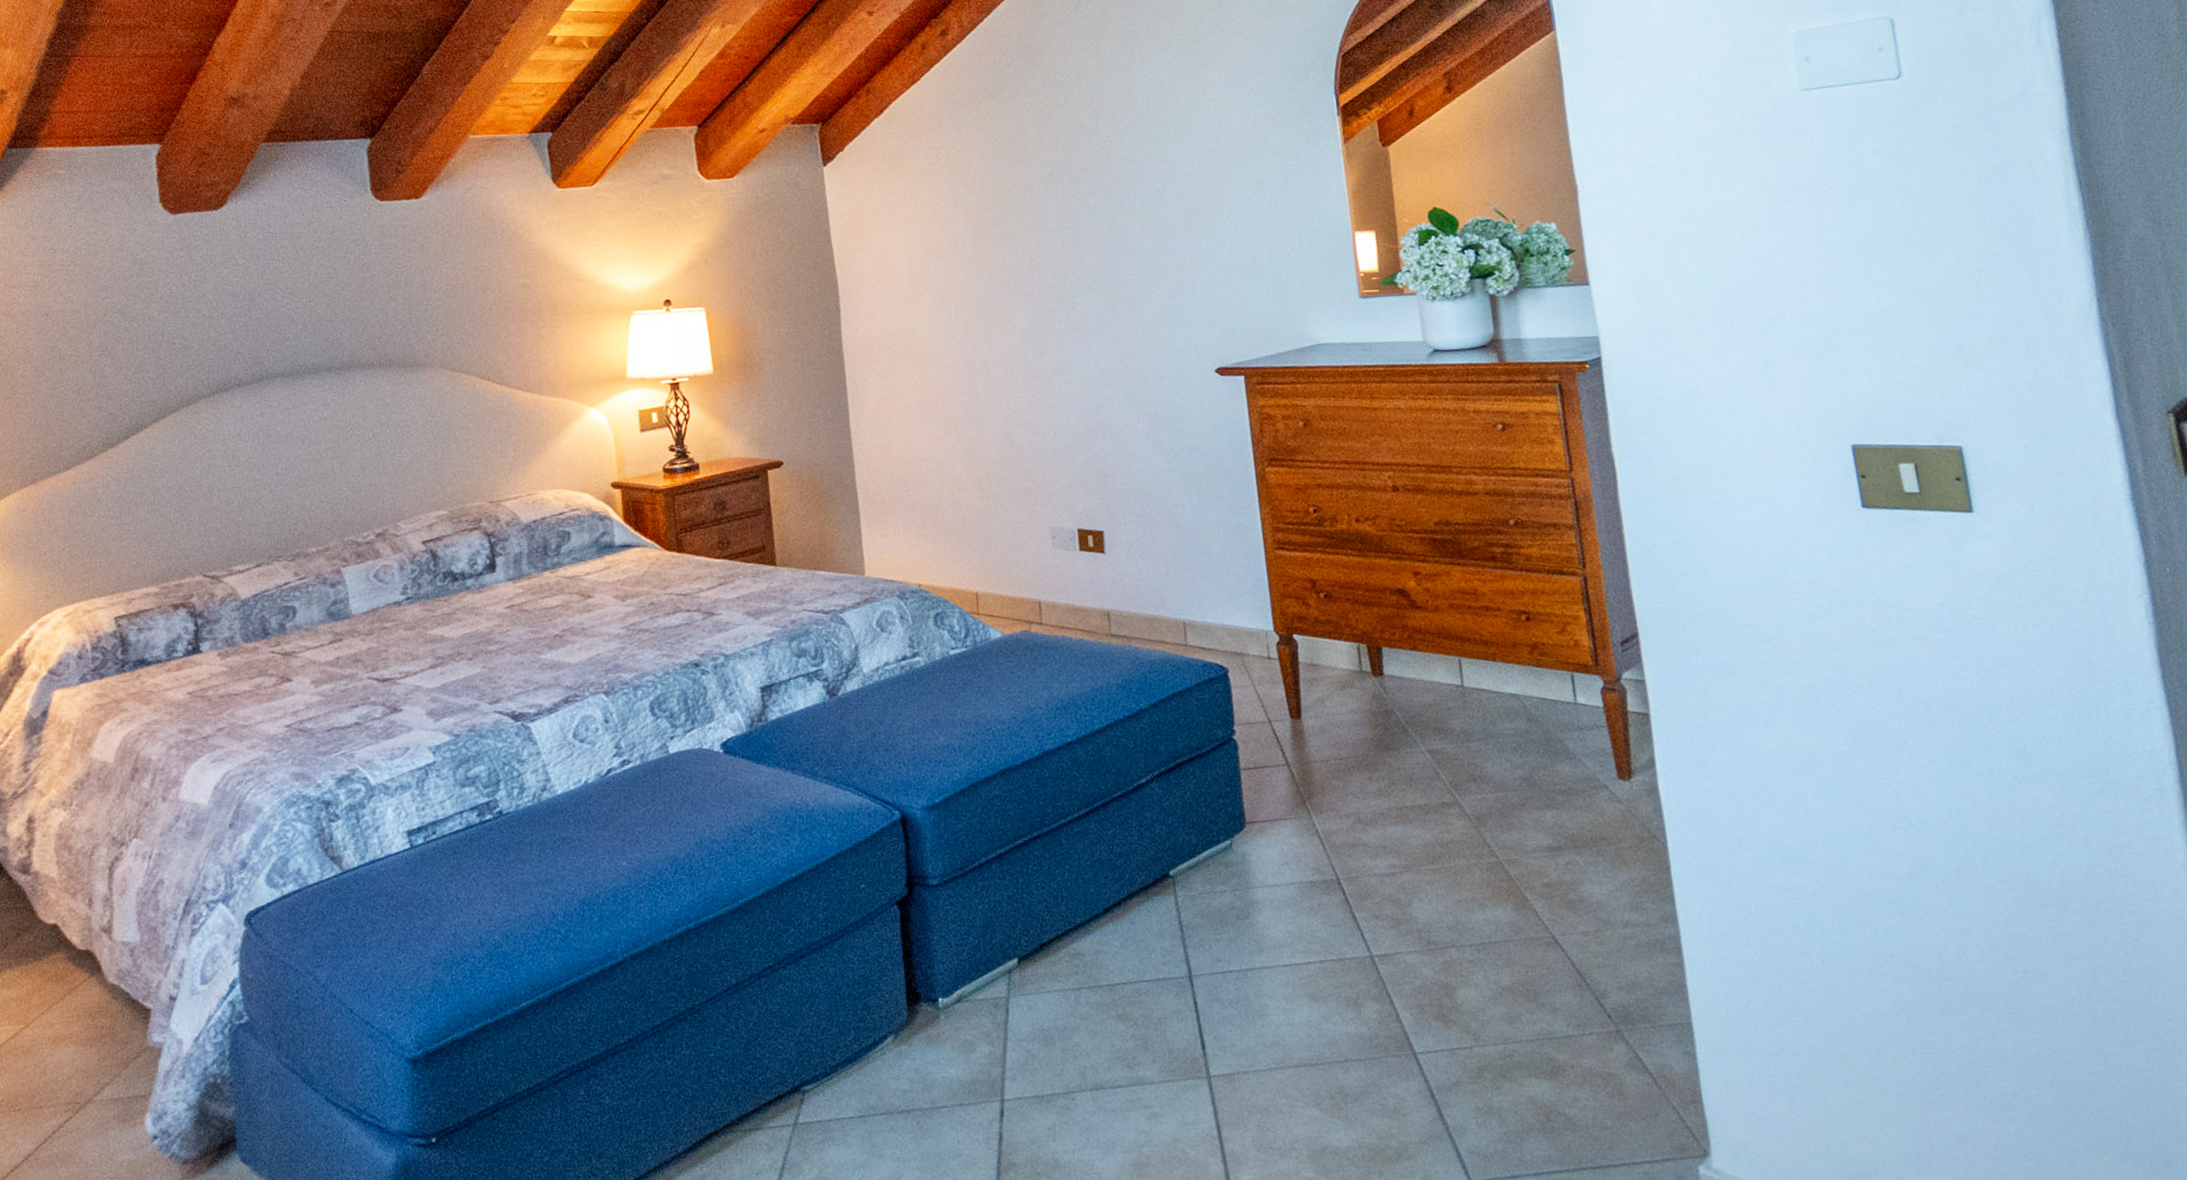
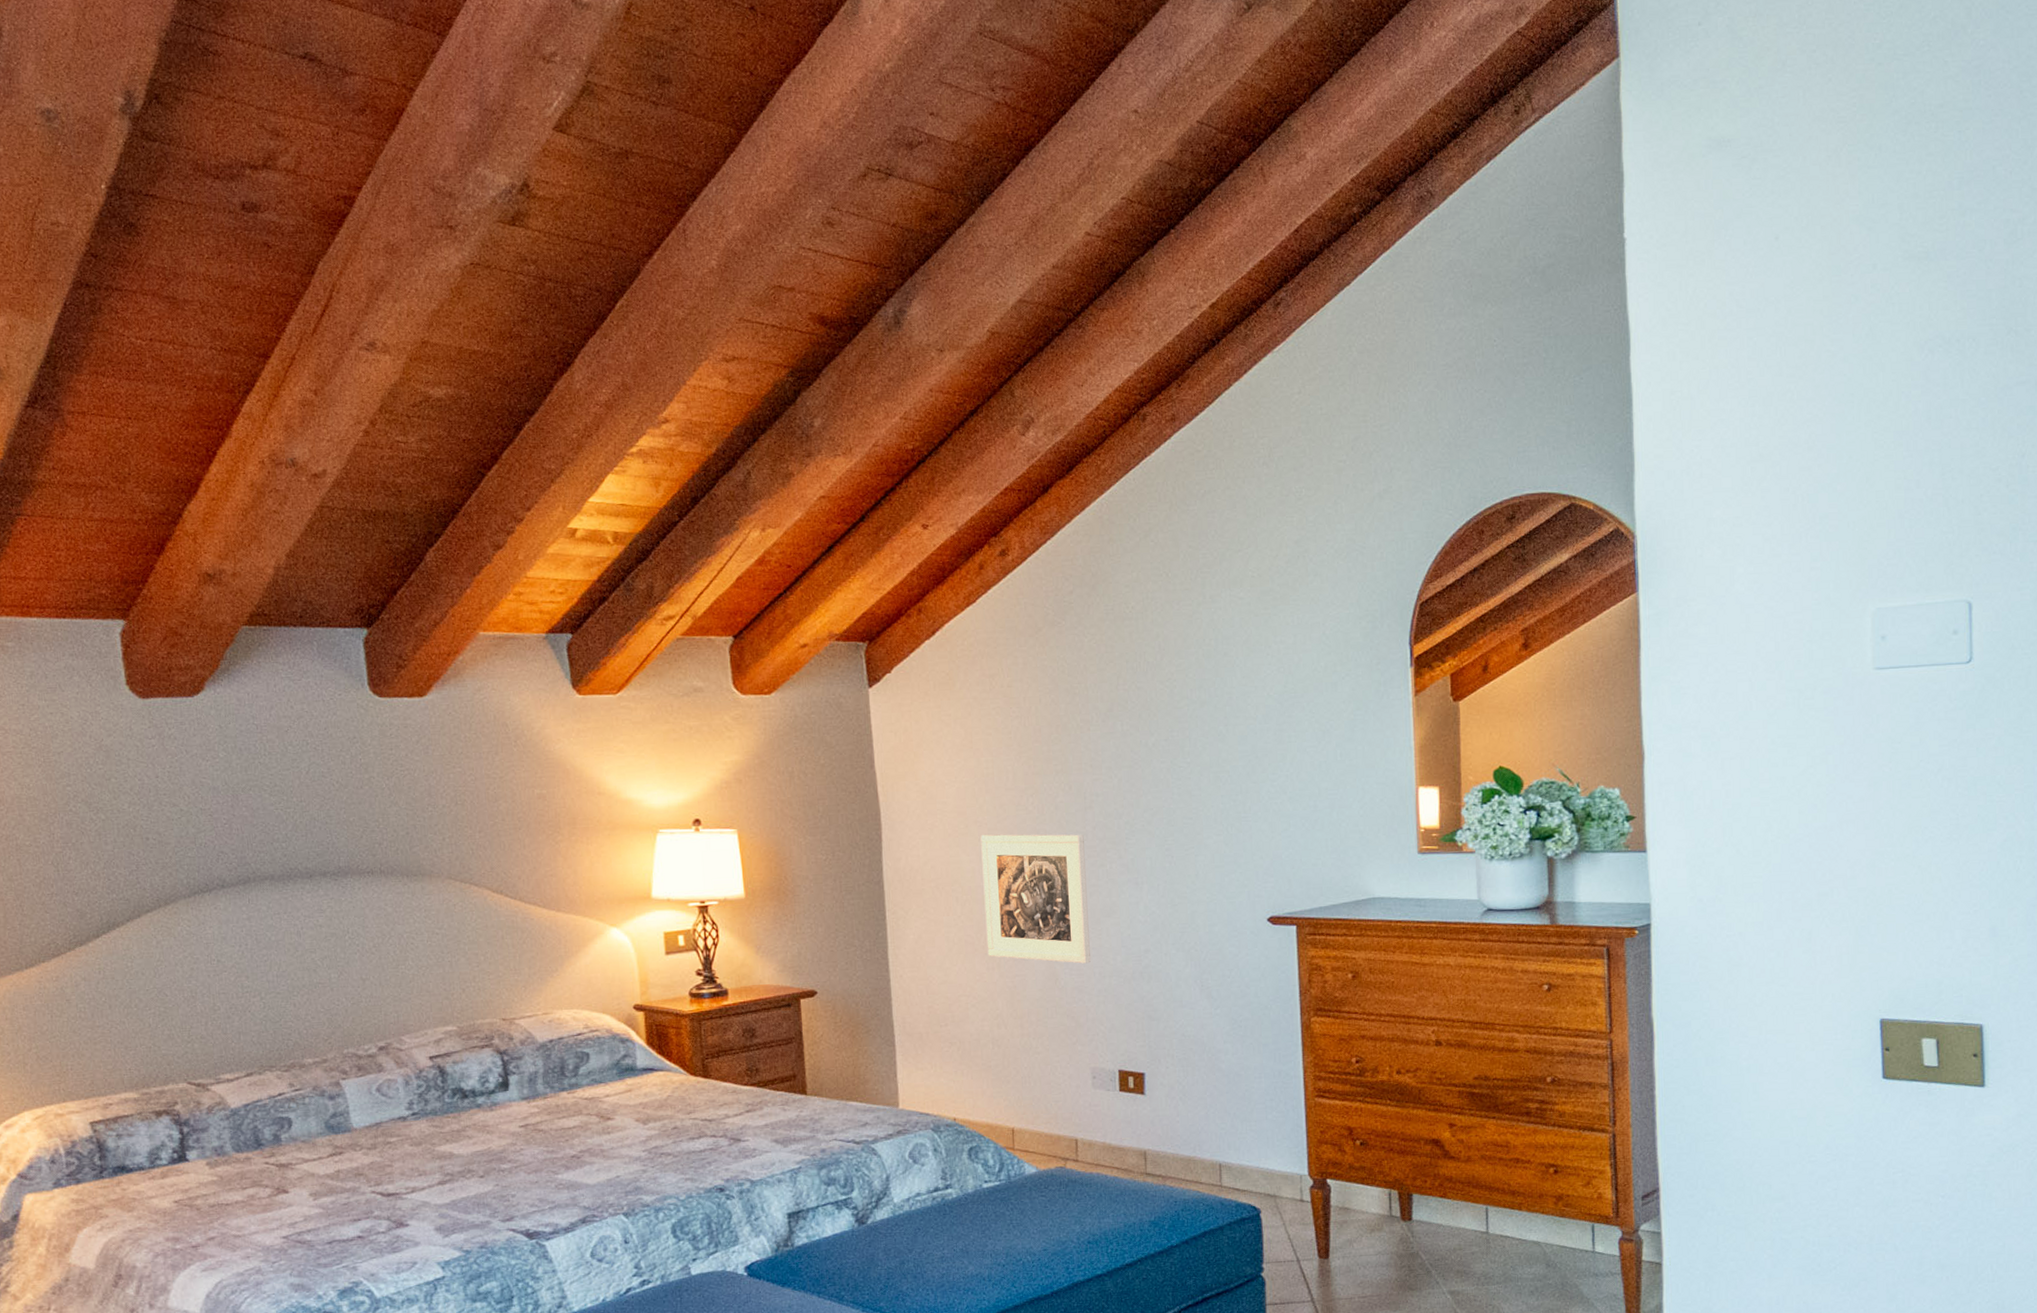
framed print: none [933,295,1045,423] -> present [980,834,1091,964]

